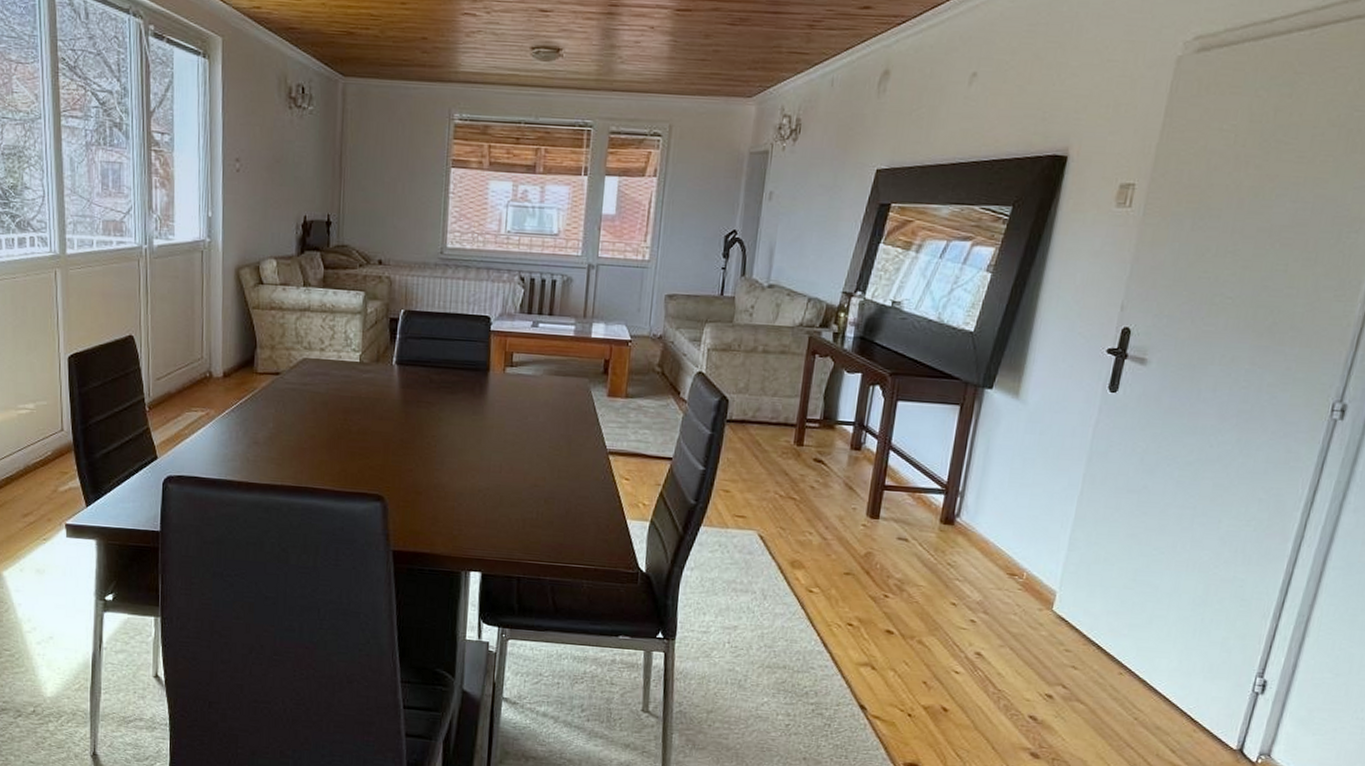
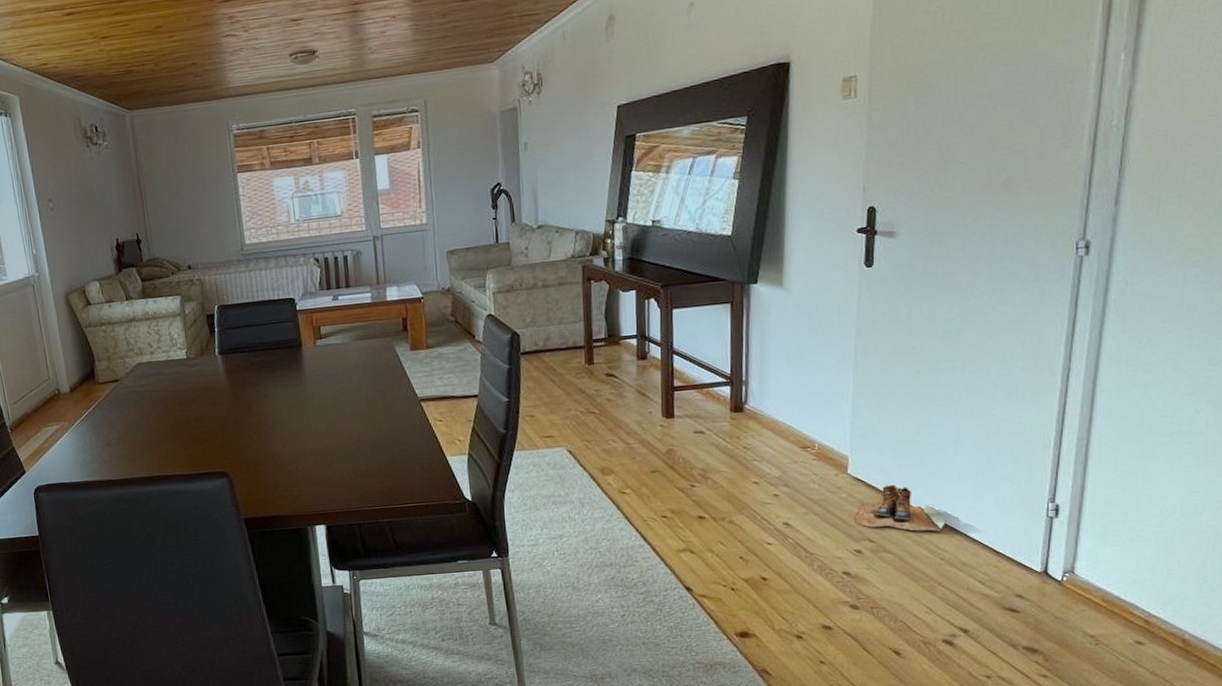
boots: none [1052,629,1146,688] -> present [855,484,946,531]

